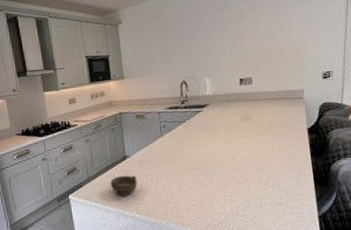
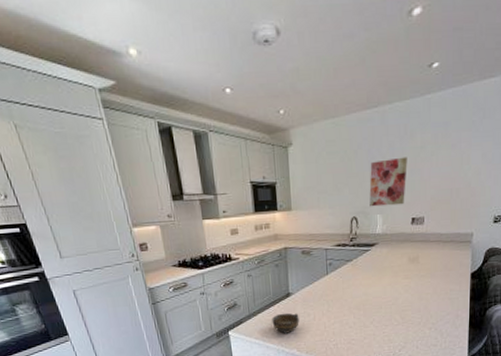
wall art: none [194,25,231,72] -> present [369,156,407,207]

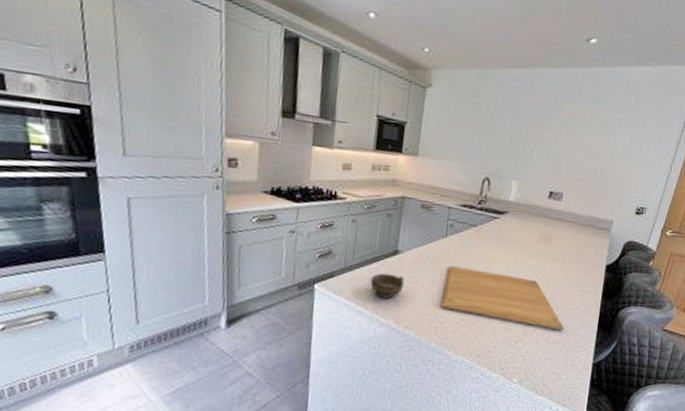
chopping board: none [332,296,440,335] -> present [441,265,565,331]
wall art: present [369,156,407,207] -> none [506,122,553,175]

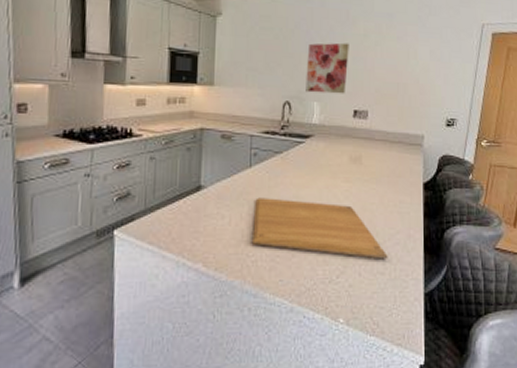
cup: present [370,273,405,299] -> none [174,211,210,240]
wall art: none [506,122,553,175] -> present [306,42,349,94]

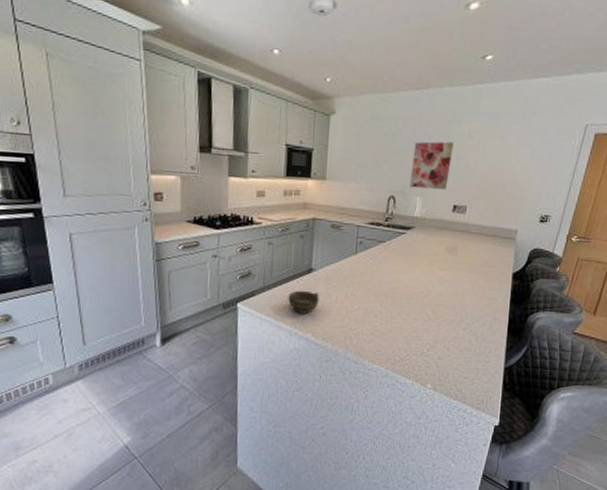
cup: none [174,211,210,240] -> present [288,290,319,314]
chopping board: present [253,197,388,259] -> none [355,280,475,338]

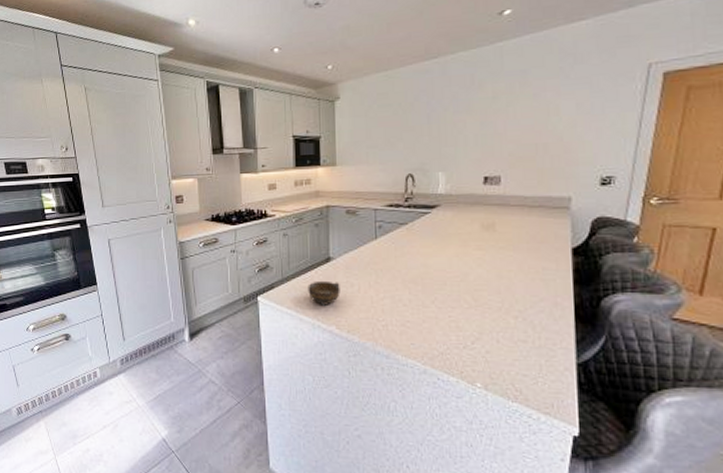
wall art: present [410,141,454,190] -> none [428,108,476,164]

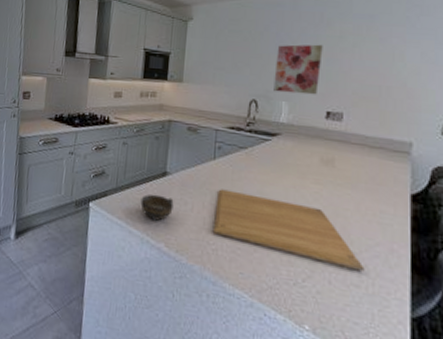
chopping board: none [381,267,531,327] -> present [214,189,365,272]
wall art: none [428,108,476,164] -> present [273,44,323,95]

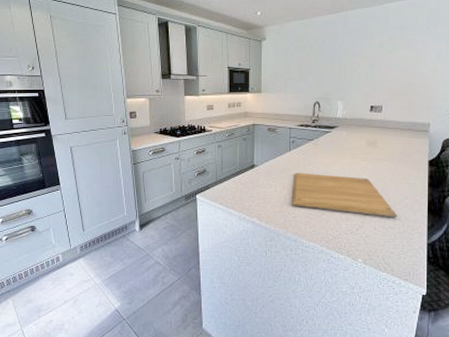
cup: present [140,194,174,221] -> none [236,182,261,202]
wall art: present [273,44,323,95] -> none [331,53,367,94]

